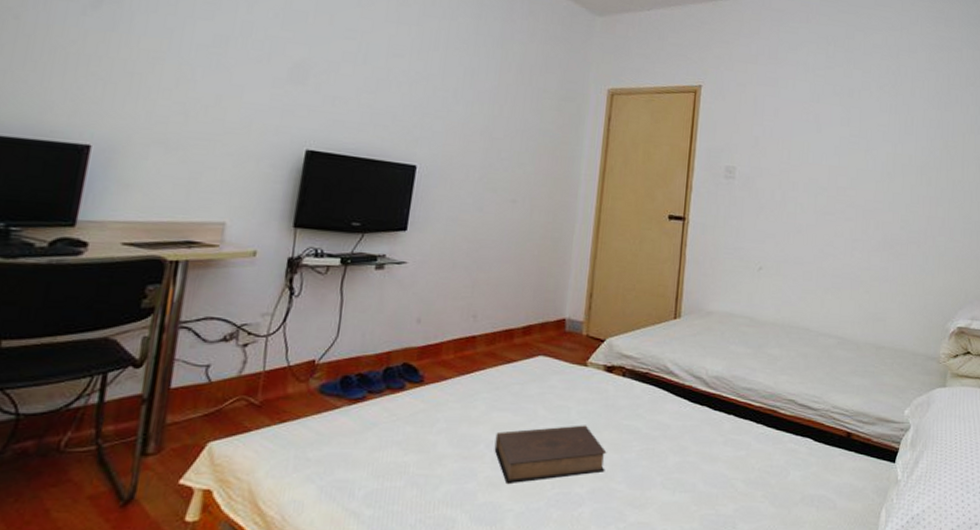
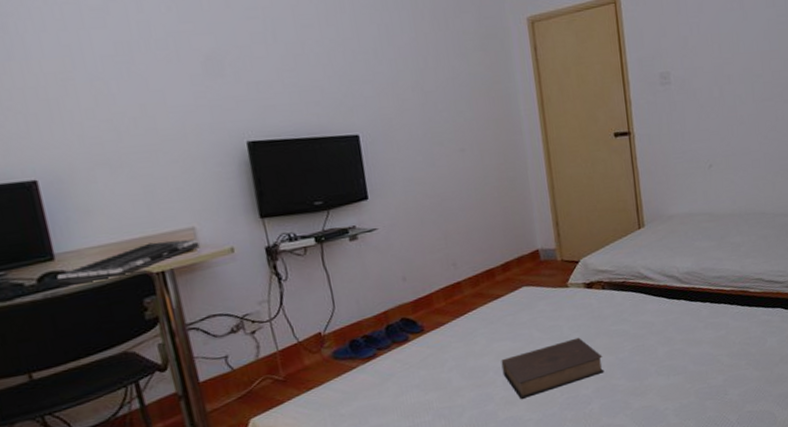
computer keyboard: none [68,229,224,259] -> present [57,239,200,288]

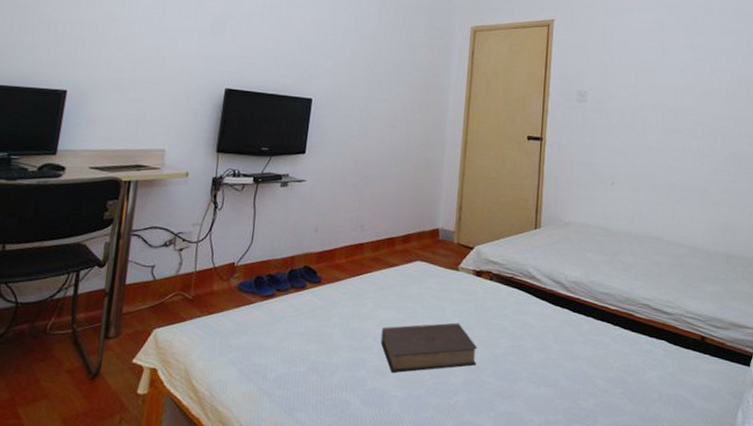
computer keyboard: present [57,239,200,288] -> none [52,155,164,180]

